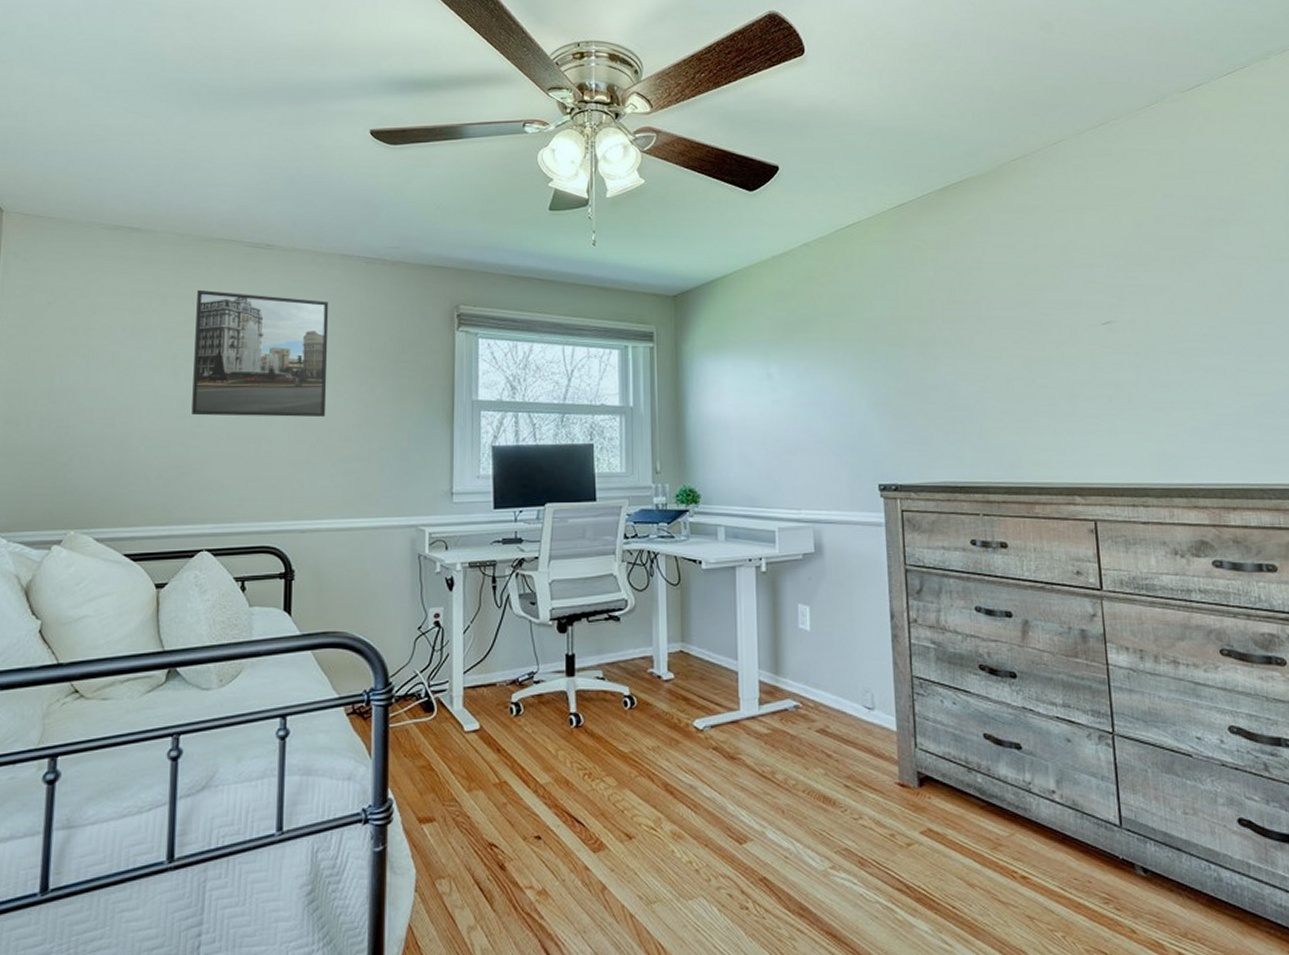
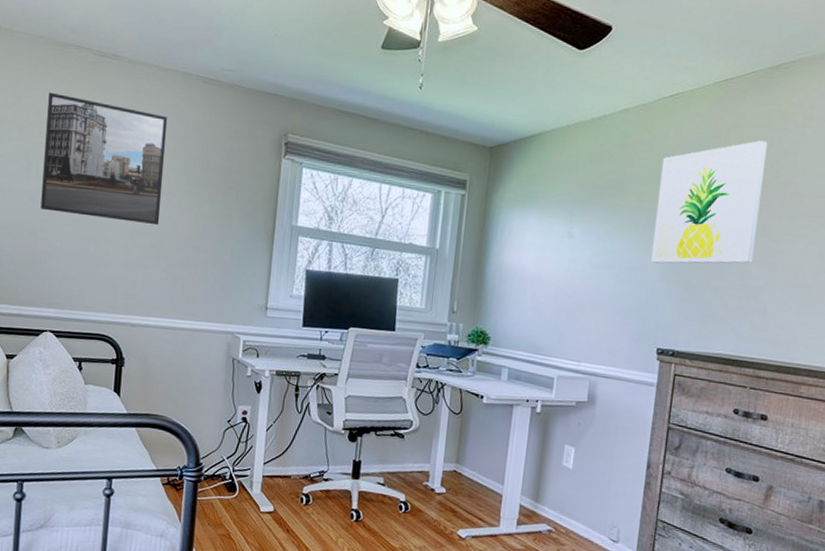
wall art: none [850,260,960,395] -> present [651,140,768,264]

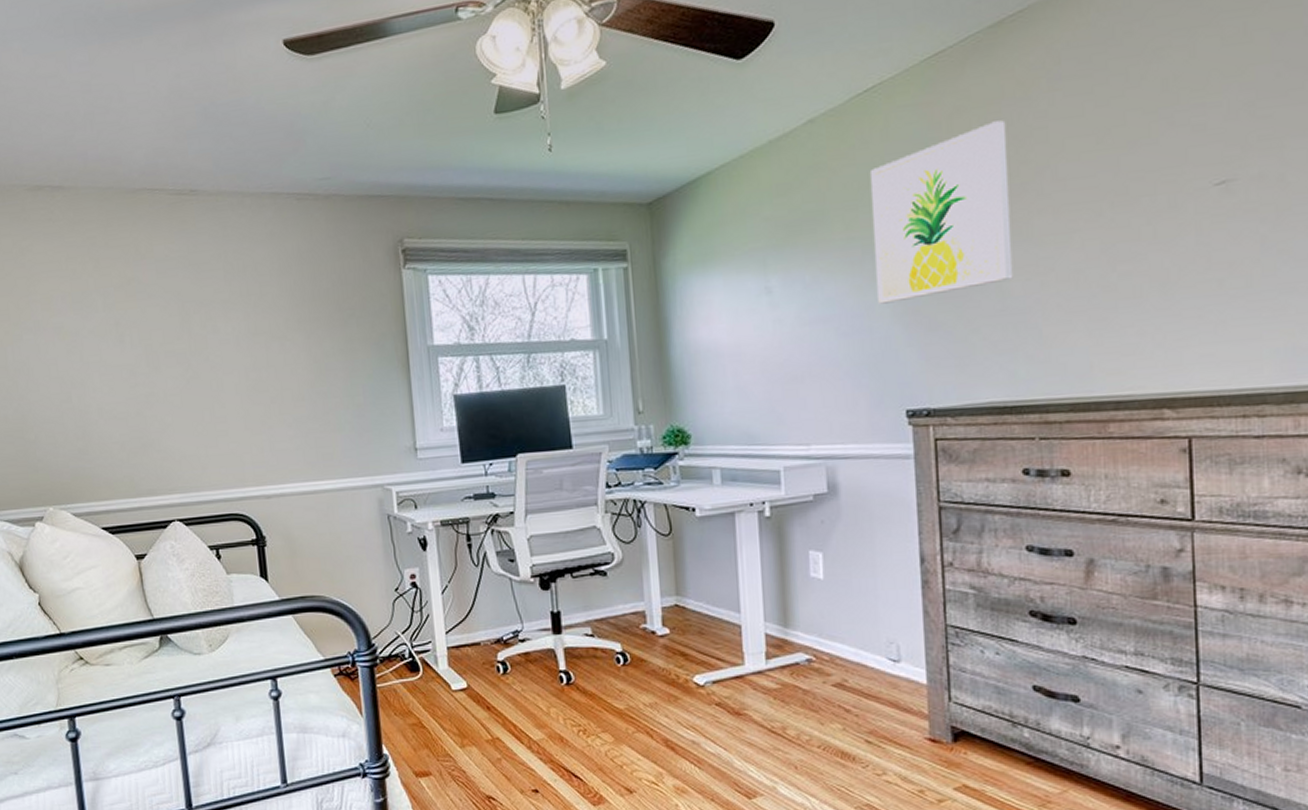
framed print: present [40,92,168,226] -> none [128,247,276,384]

